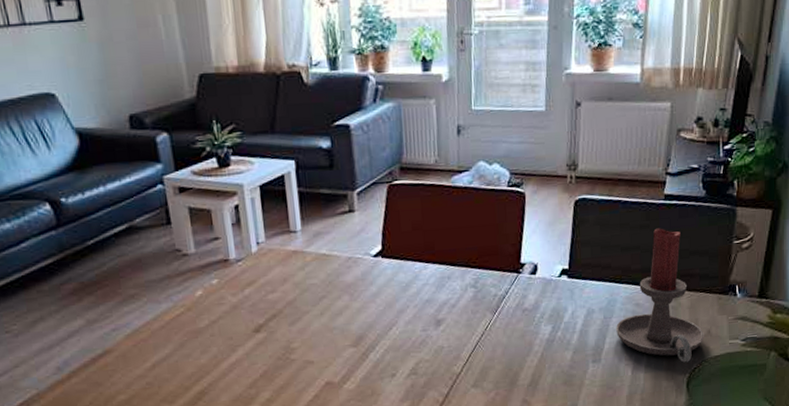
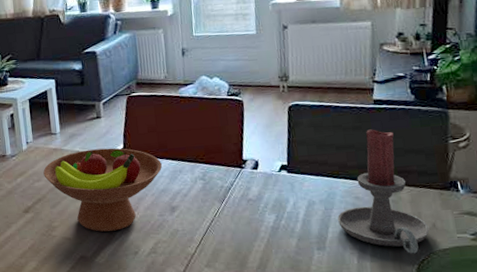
fruit bowl: none [279,249,427,352] -> present [43,148,162,232]

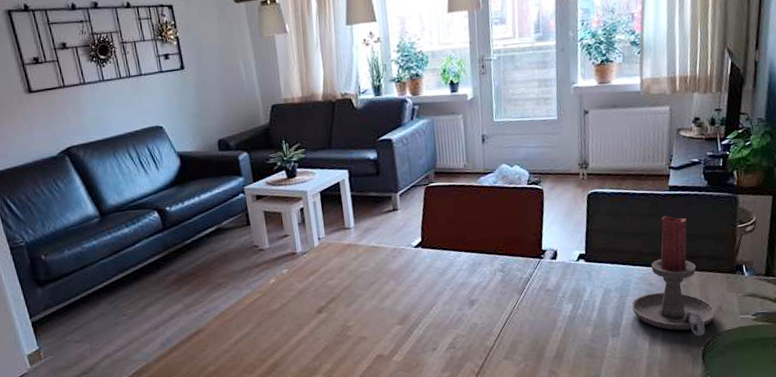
fruit bowl: present [43,148,162,232] -> none [337,241,461,329]

